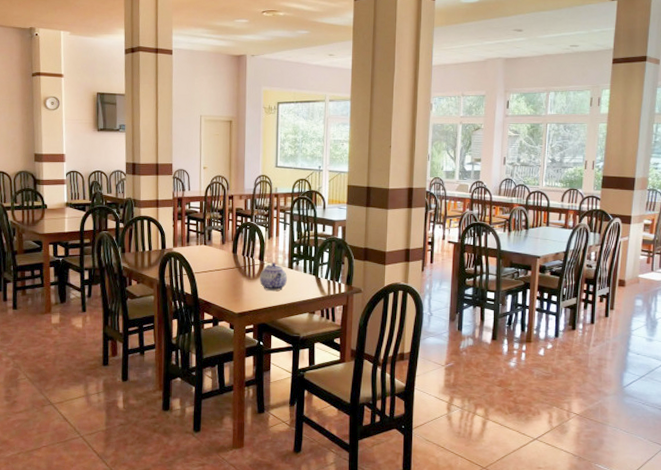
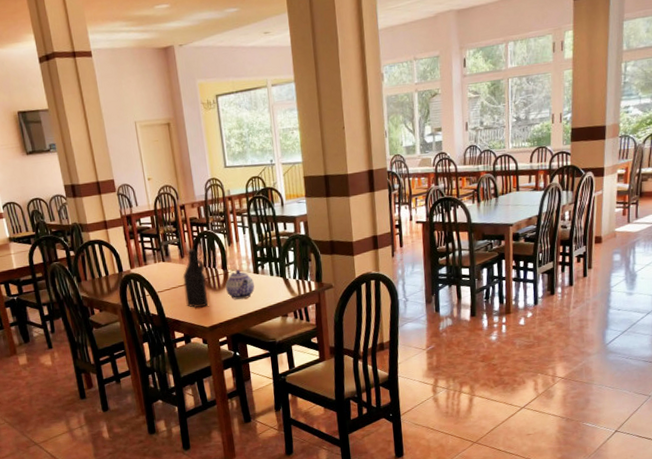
bottle: none [220,236,242,294] -> present [183,248,209,309]

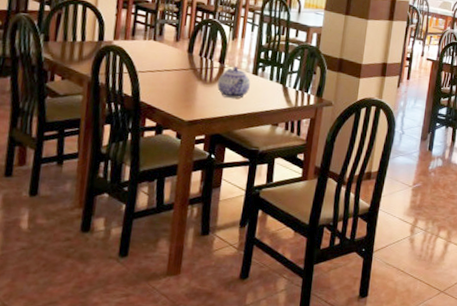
bottle: present [183,248,209,309] -> none [168,33,200,98]

